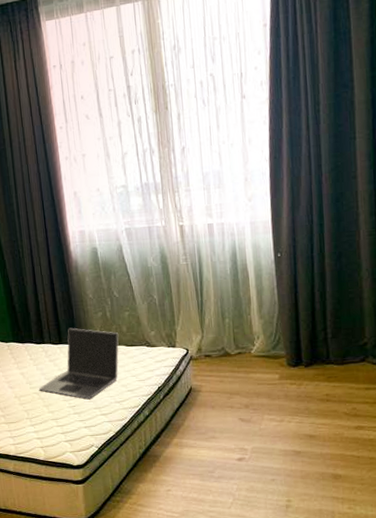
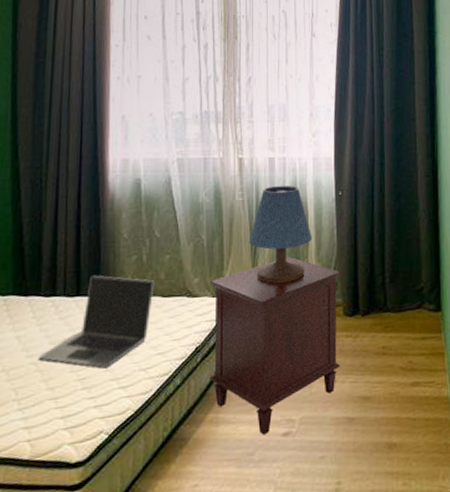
nightstand: none [164,313,286,459] -> present [209,256,341,435]
table lamp: none [195,249,254,336] -> present [248,185,313,283]

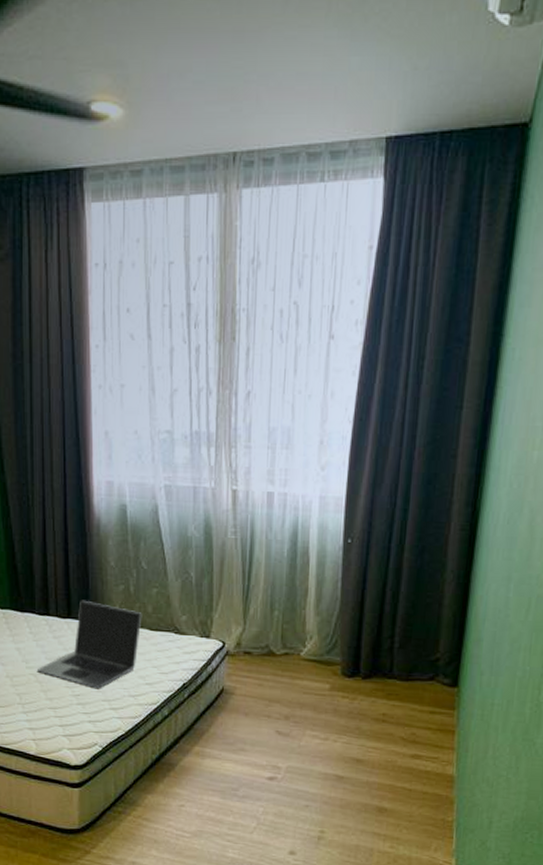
nightstand: present [209,256,341,435] -> none [197,605,343,775]
table lamp: present [248,185,313,283] -> none [240,526,313,632]

